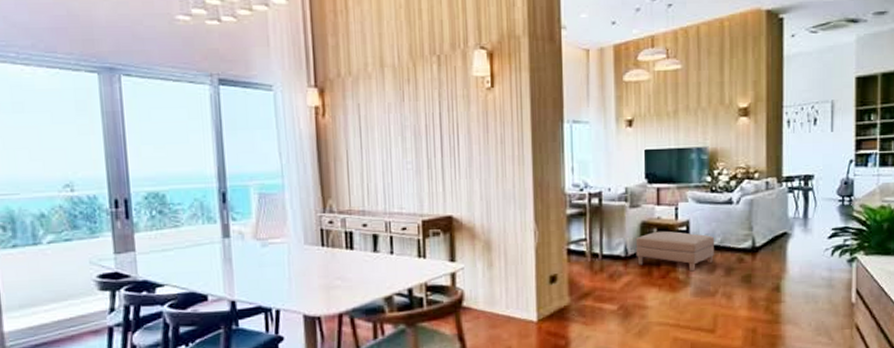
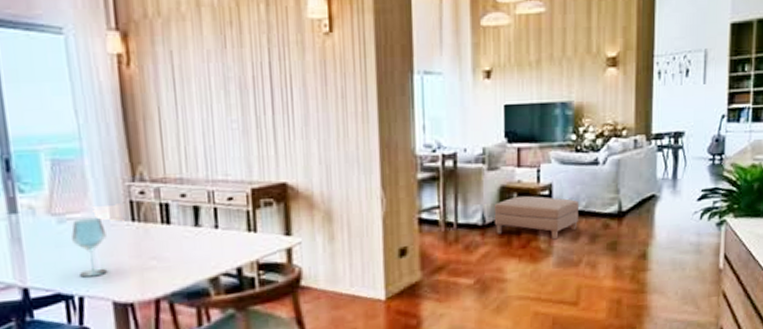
wine glass: none [271,242,301,293] -> present [70,217,107,278]

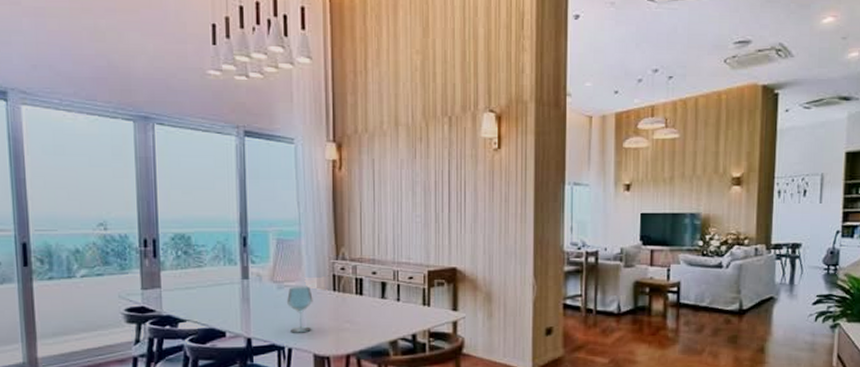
ottoman: present [494,195,580,241] -> none [628,290,704,331]

